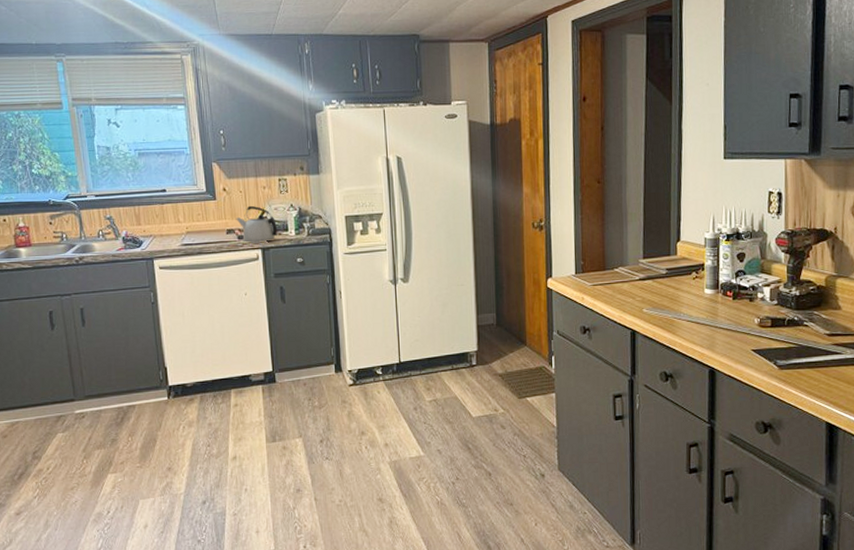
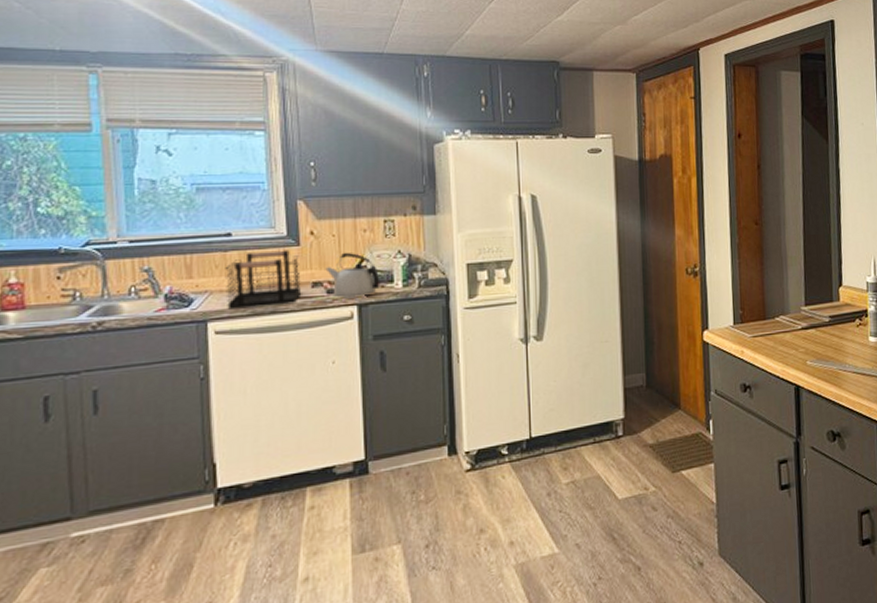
dish rack: none [163,203,219,251] -> present [224,250,301,311]

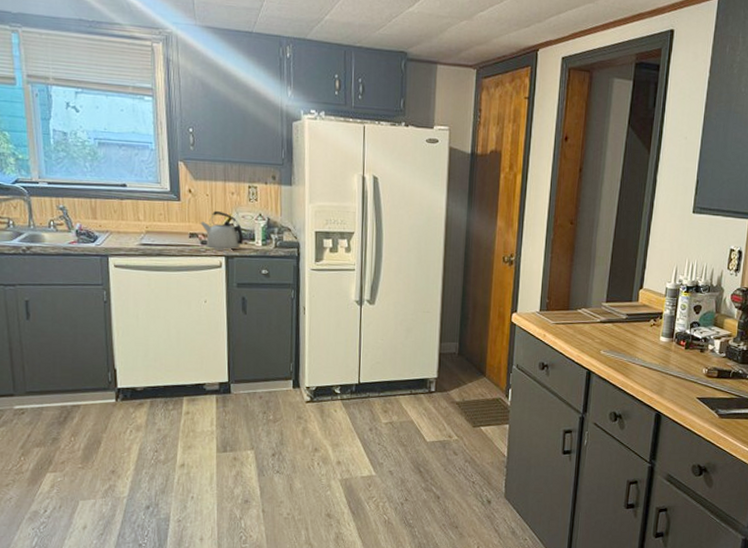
dish rack: present [224,250,301,311] -> none [121,203,181,250]

